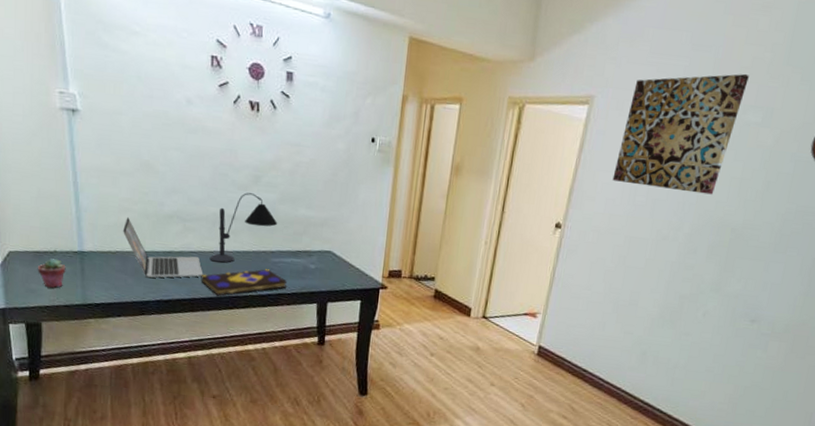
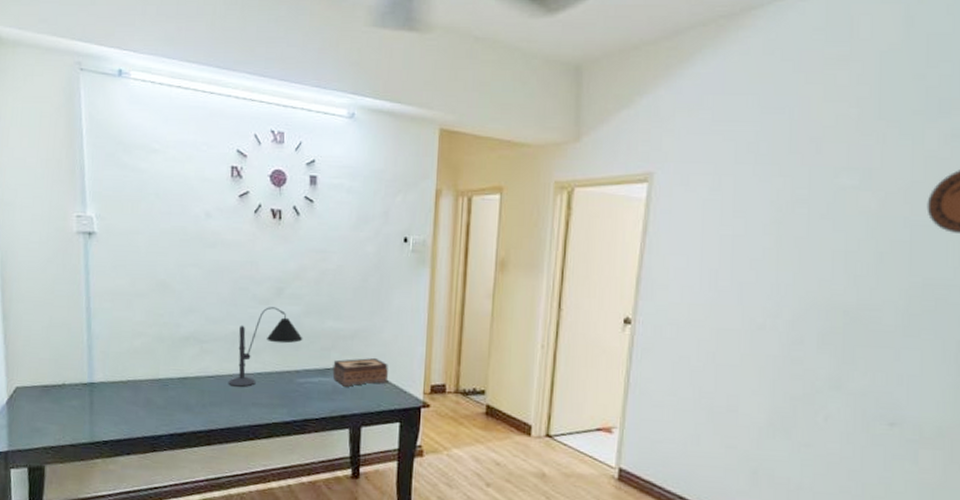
potted succulent: present [37,258,66,288] -> none [44,392,74,426]
laptop: present [122,217,203,278] -> none [135,342,221,409]
book: present [200,269,288,296] -> none [218,391,315,426]
tissue box: none [303,243,353,268] -> present [332,357,388,387]
wall art: present [612,73,749,195] -> none [686,133,835,273]

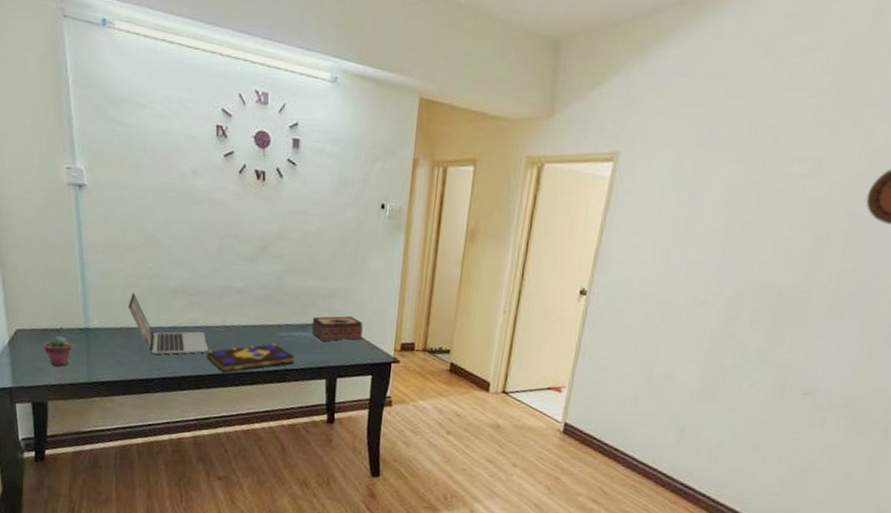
potted succulent: none [44,392,74,426] -> present [43,336,72,367]
laptop: none [135,342,221,409] -> present [127,292,209,355]
book: none [218,391,315,426] -> present [206,343,295,373]
desk lamp: present [228,307,303,387] -> none [215,264,285,338]

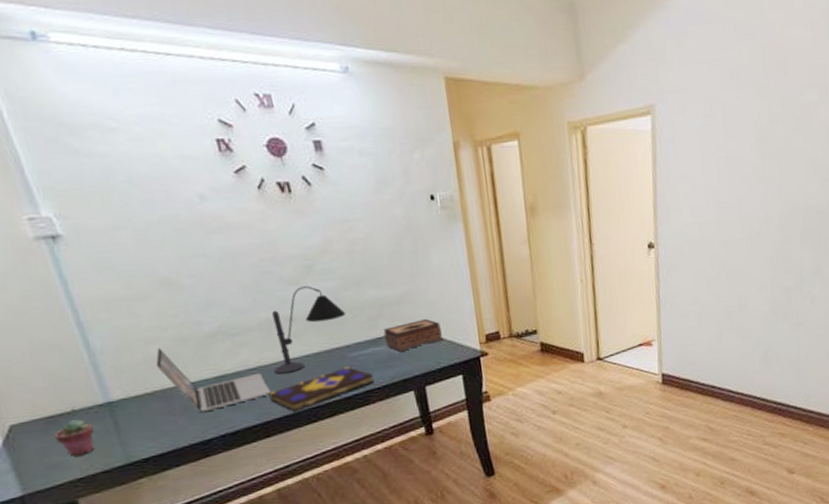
desk lamp: none [215,264,285,338] -> present [272,286,346,375]

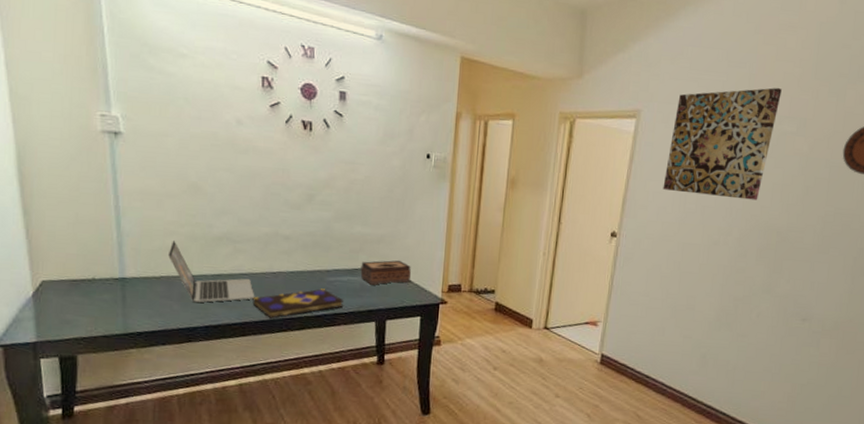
potted succulent: present [54,419,95,457] -> none [73,286,105,318]
desk lamp: present [272,286,346,375] -> none [261,212,333,284]
wall art: none [692,55,798,188] -> present [663,87,782,200]

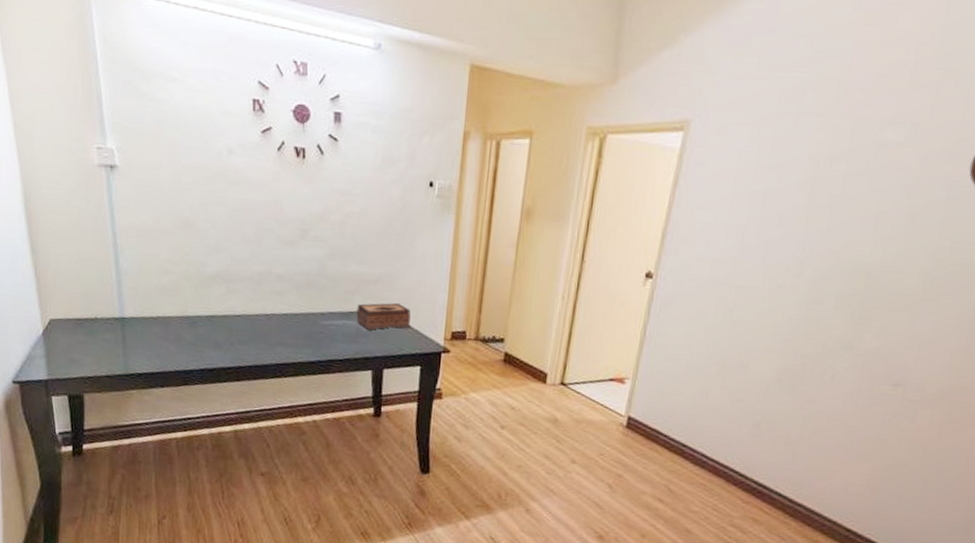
laptop: present [167,241,255,303] -> none [163,279,249,345]
book: present [252,288,344,319] -> none [246,333,339,364]
wall art: present [663,87,782,200] -> none [714,82,887,233]

